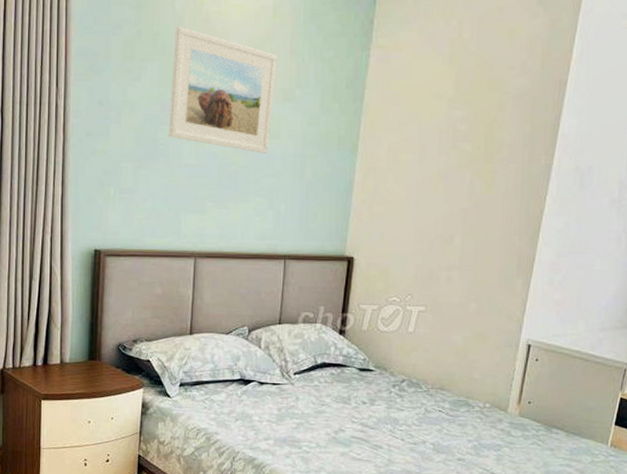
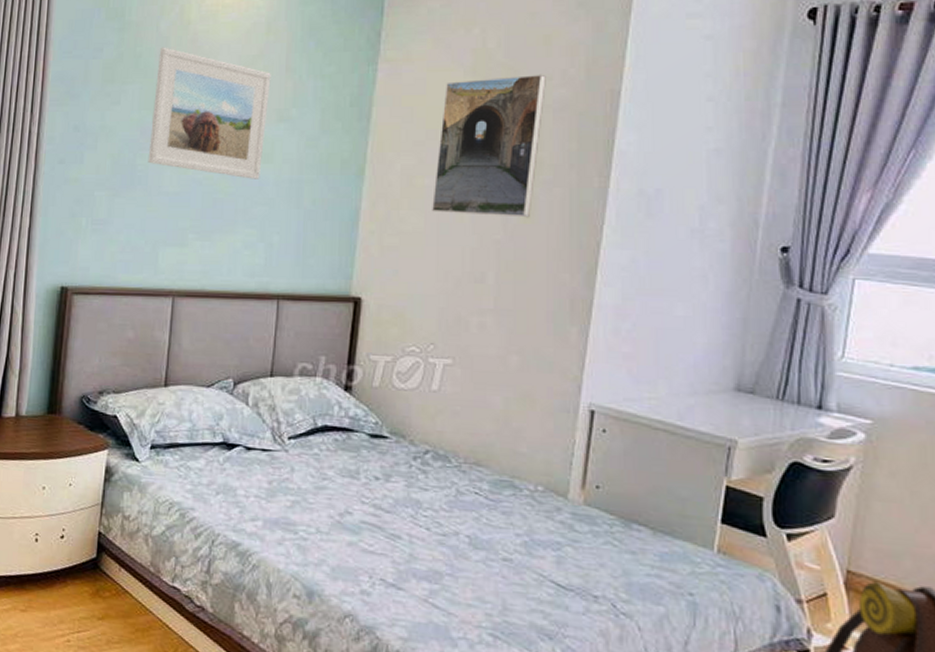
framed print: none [413,64,509,190] -> present [432,74,546,218]

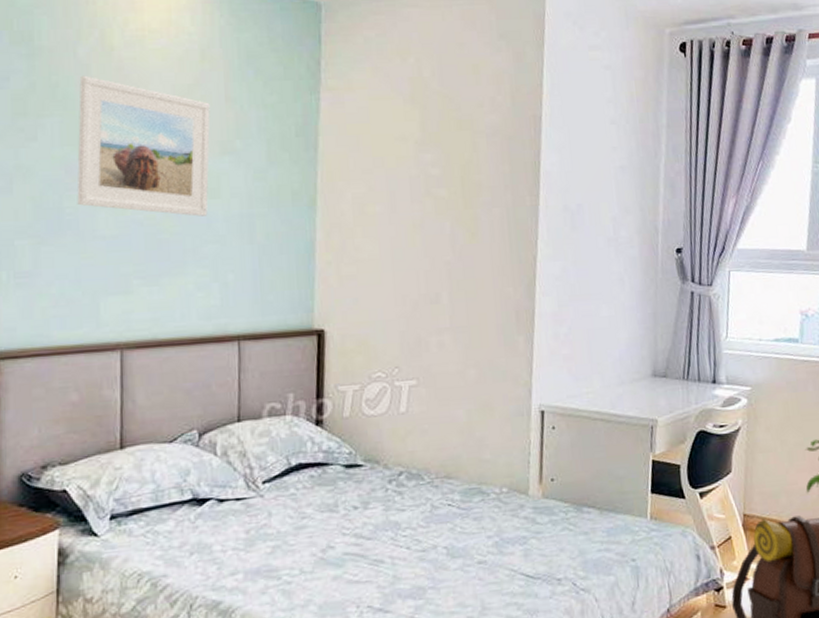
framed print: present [432,74,546,218] -> none [384,101,478,239]

